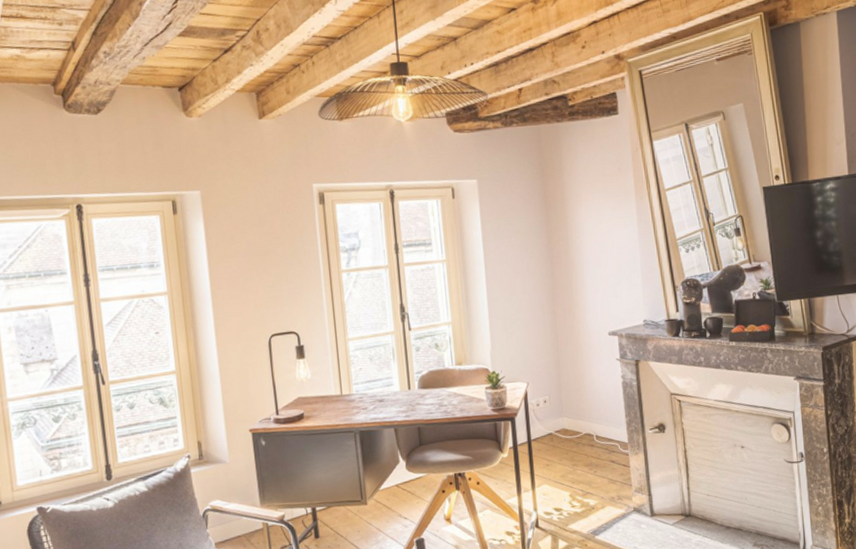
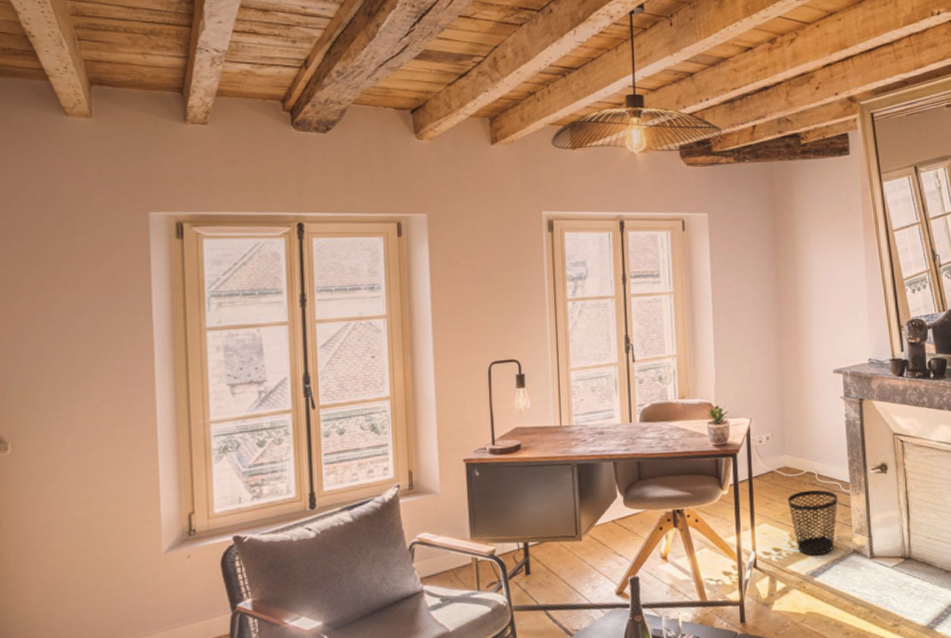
wastebasket: none [567,450,617,515] -> present [787,490,838,556]

